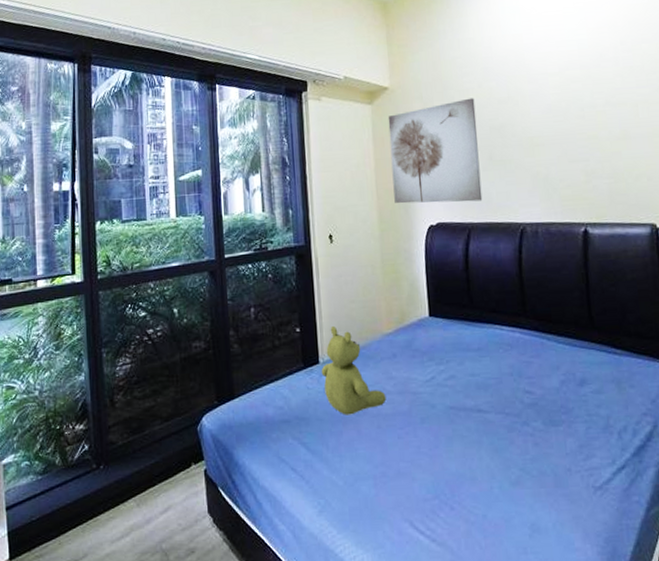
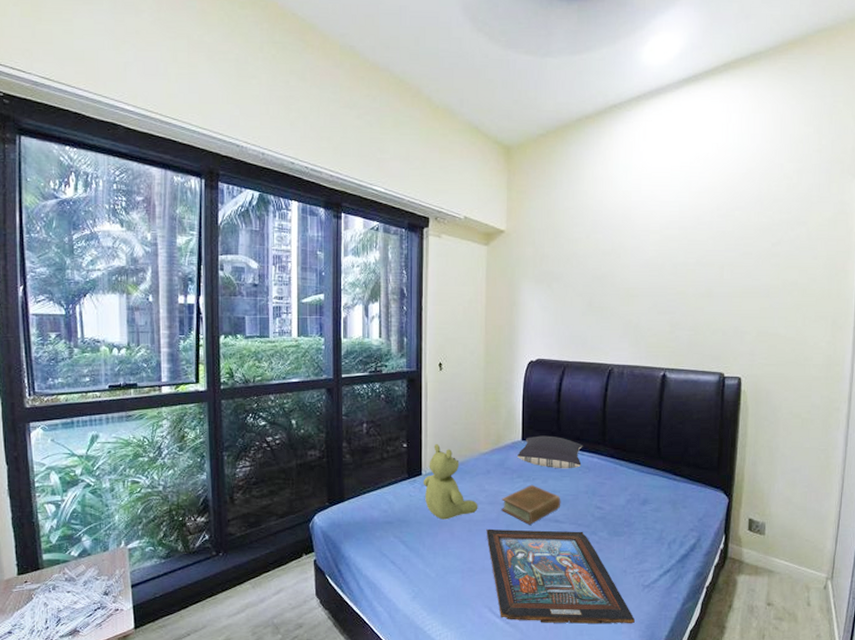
wall art: present [388,98,483,204] -> none [501,247,582,342]
tray: none [398,422,590,540] -> present [486,529,635,624]
book: none [413,368,483,417] -> present [502,484,561,525]
pillow: none [426,309,502,348] -> present [517,435,583,469]

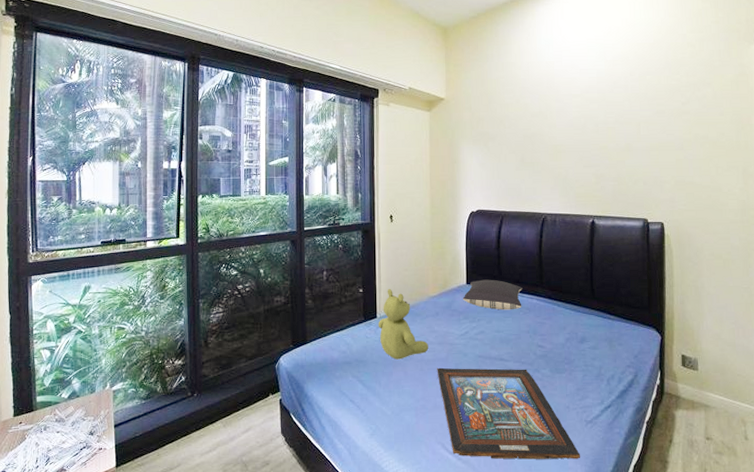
book: present [502,484,561,525] -> none [450,325,505,363]

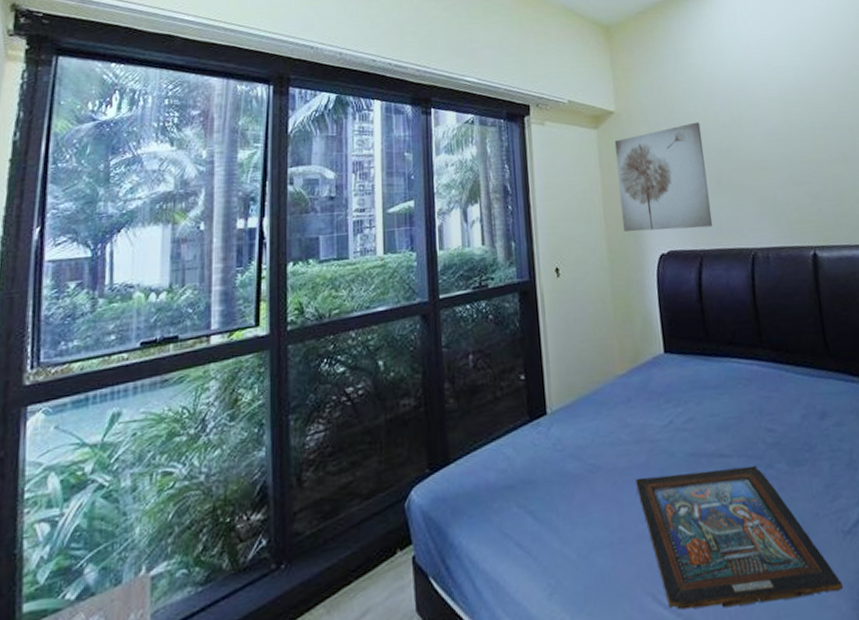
stuffed bear: present [378,288,429,360] -> none [549,369,622,474]
wall art: none [442,111,514,194] -> present [614,122,713,232]
pillow: present [463,279,523,310] -> none [661,343,740,385]

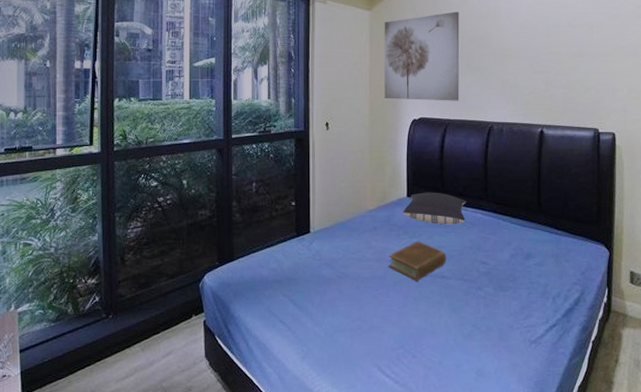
tray: present [635,465,843,610] -> none [374,286,523,382]
book: none [650,409,724,466] -> present [389,241,447,281]
pillow: none [661,343,740,385] -> present [403,192,466,225]

